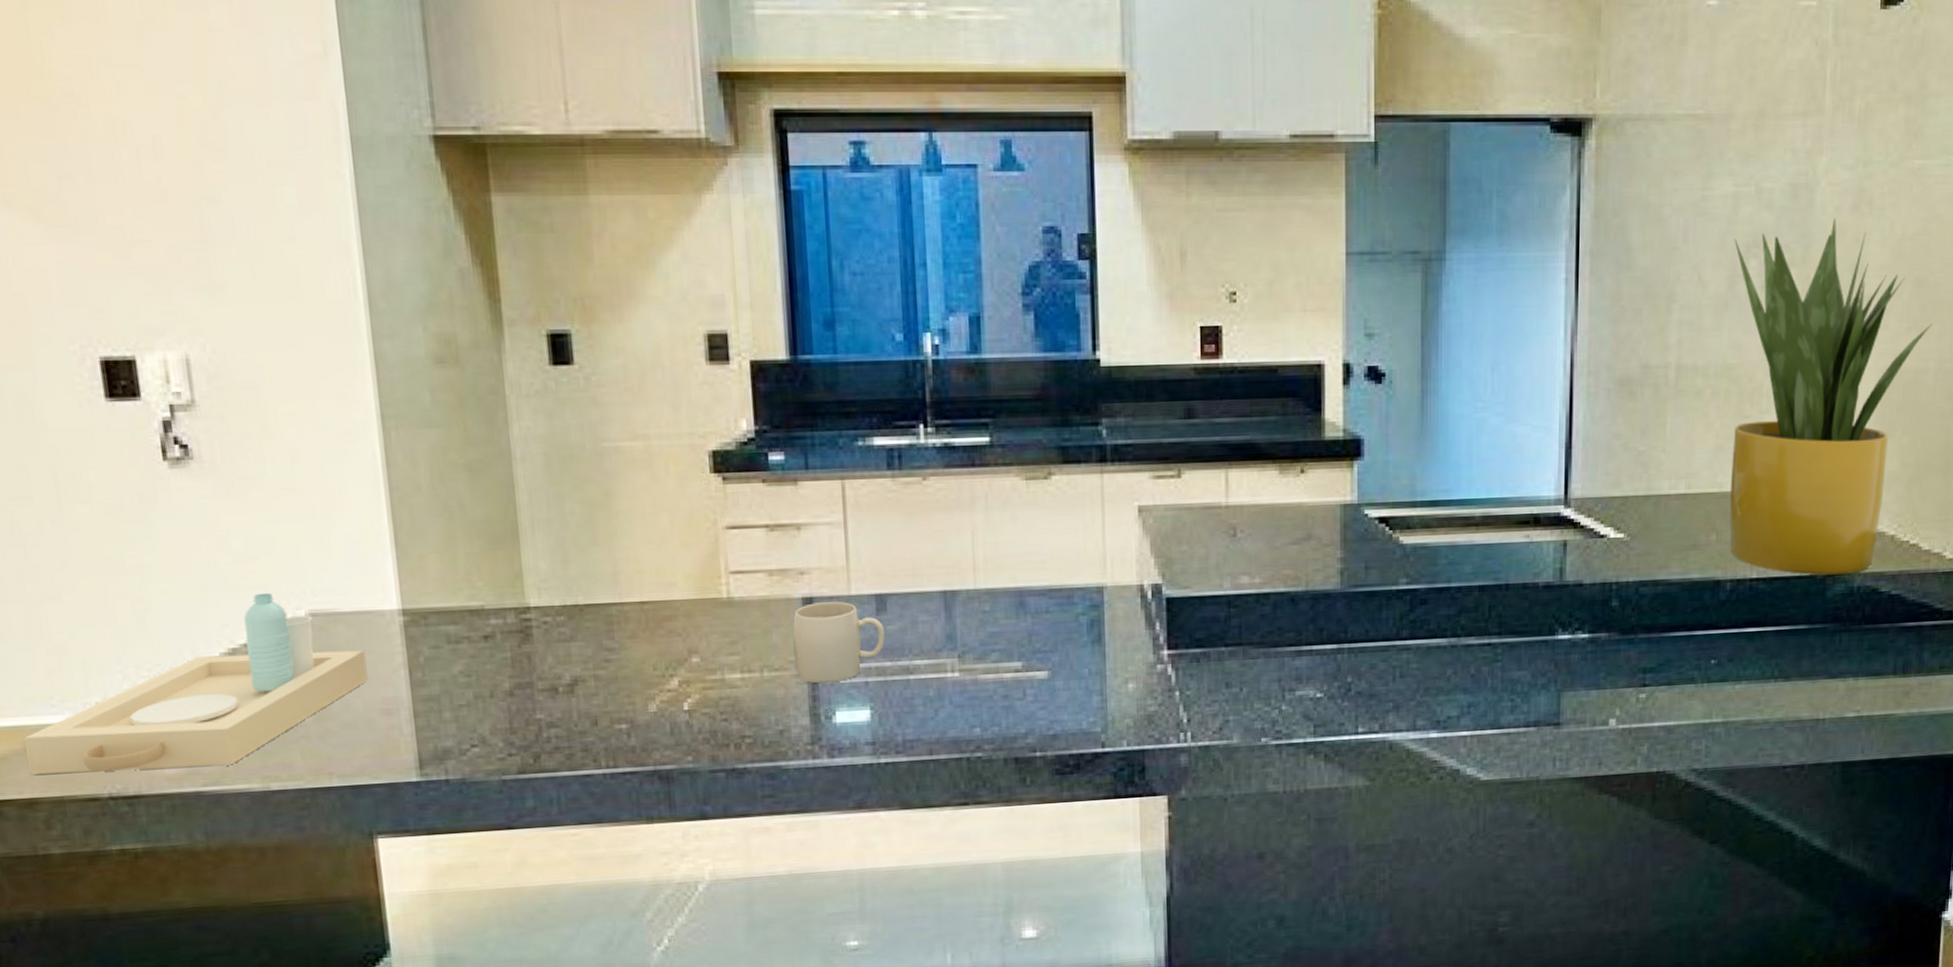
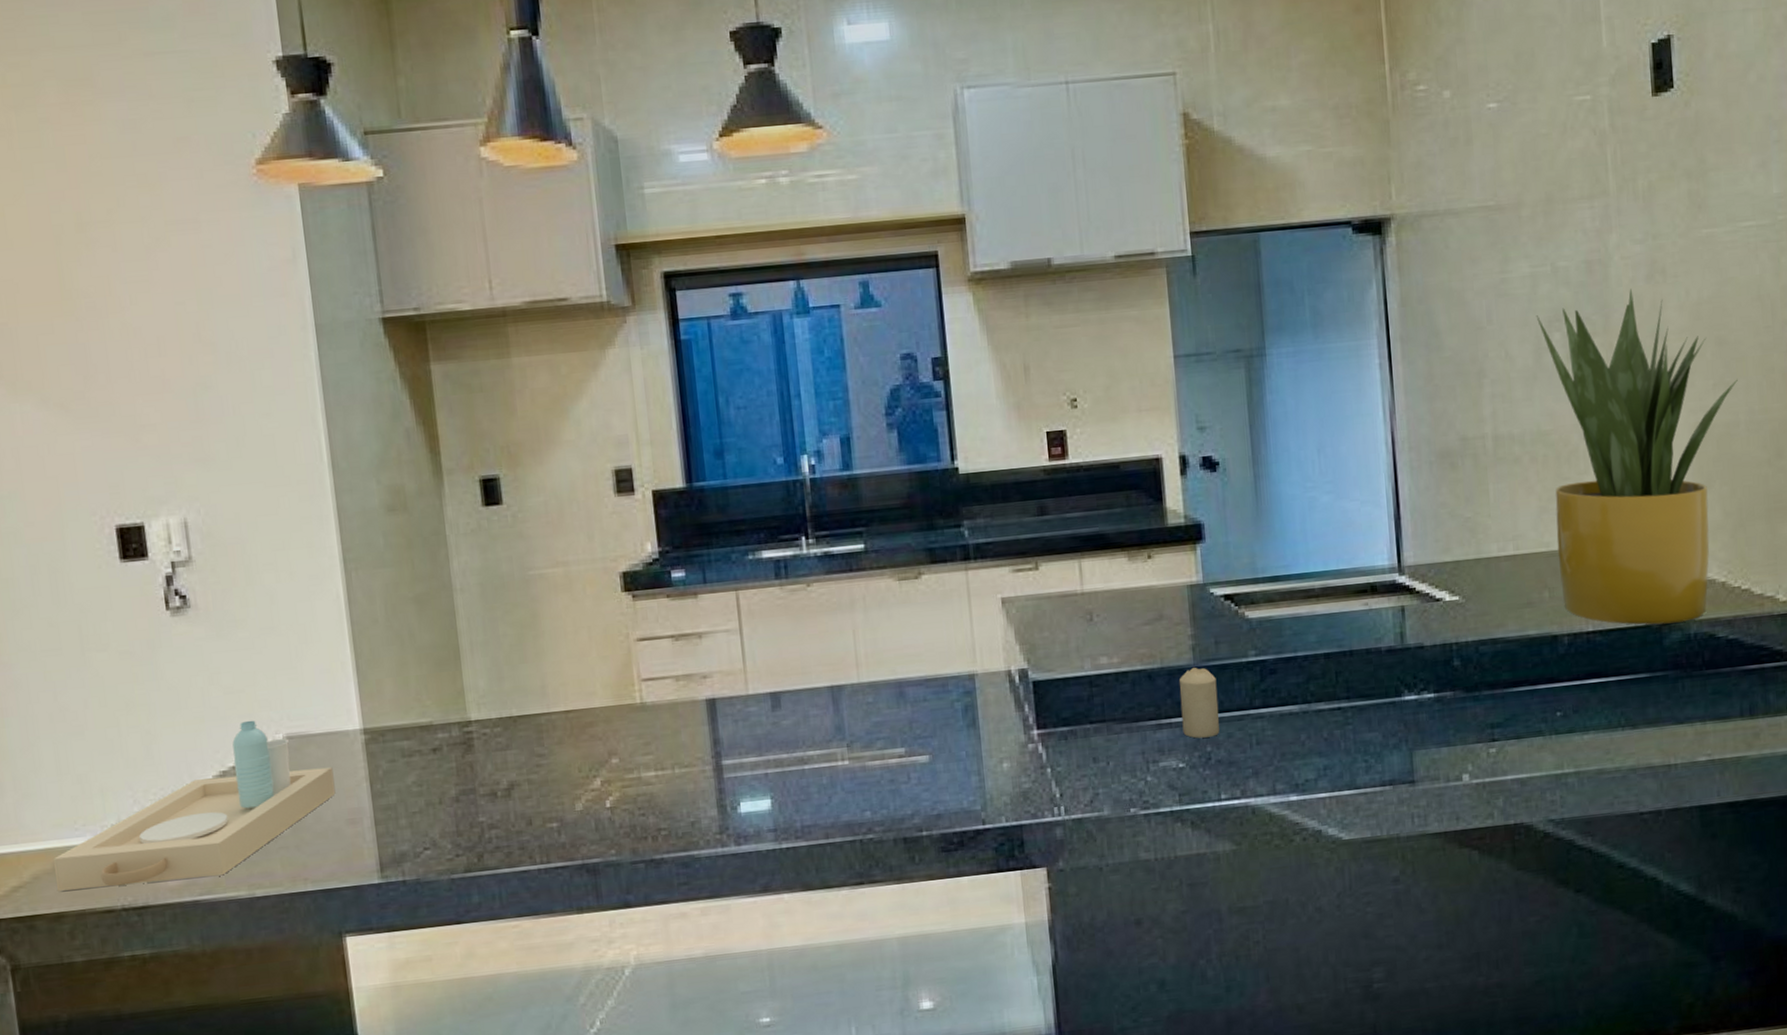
mug: present [792,601,886,684] -> none [698,701,781,778]
candle: none [1323,593,1363,668] -> present [1179,668,1220,739]

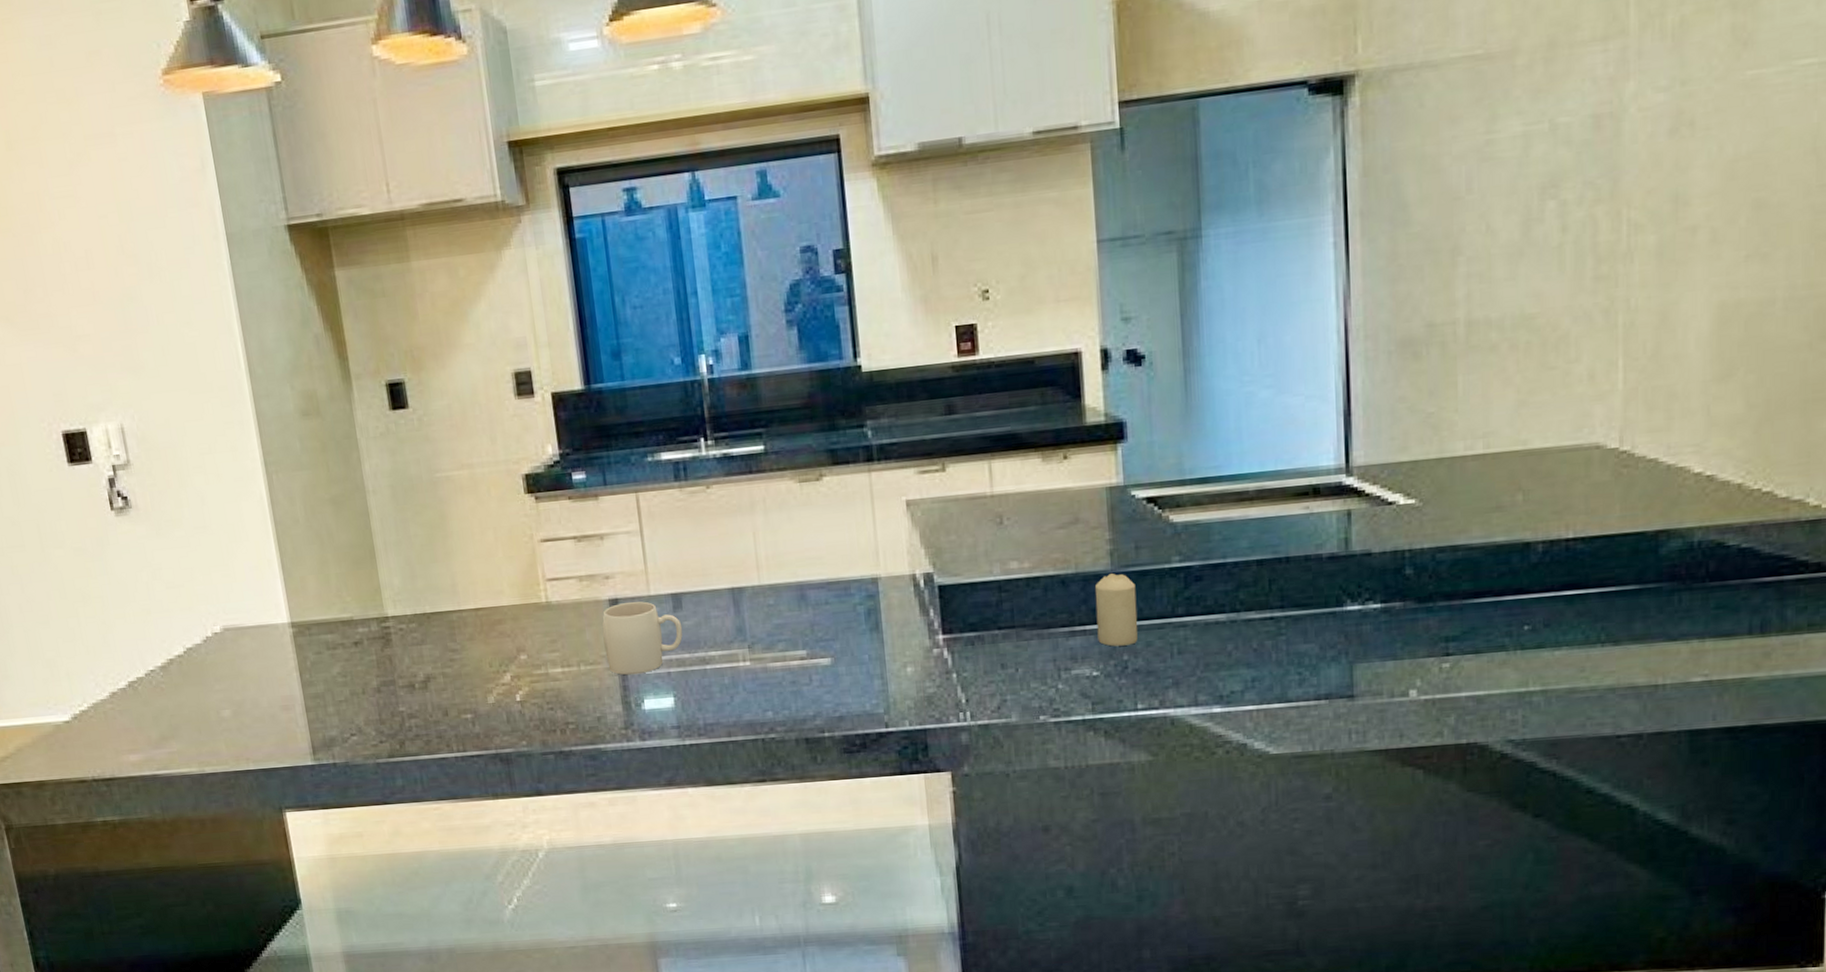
serving tray: present [54,720,336,891] -> none [32,613,270,762]
mug: none [698,701,781,778] -> present [602,601,683,676]
planter: present [1536,289,1738,625] -> none [1526,146,1778,532]

